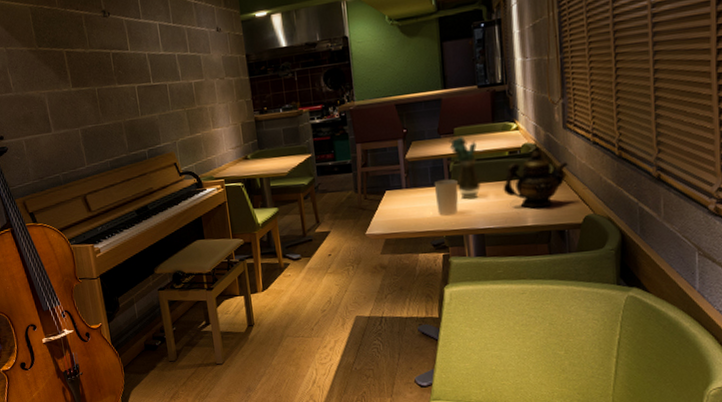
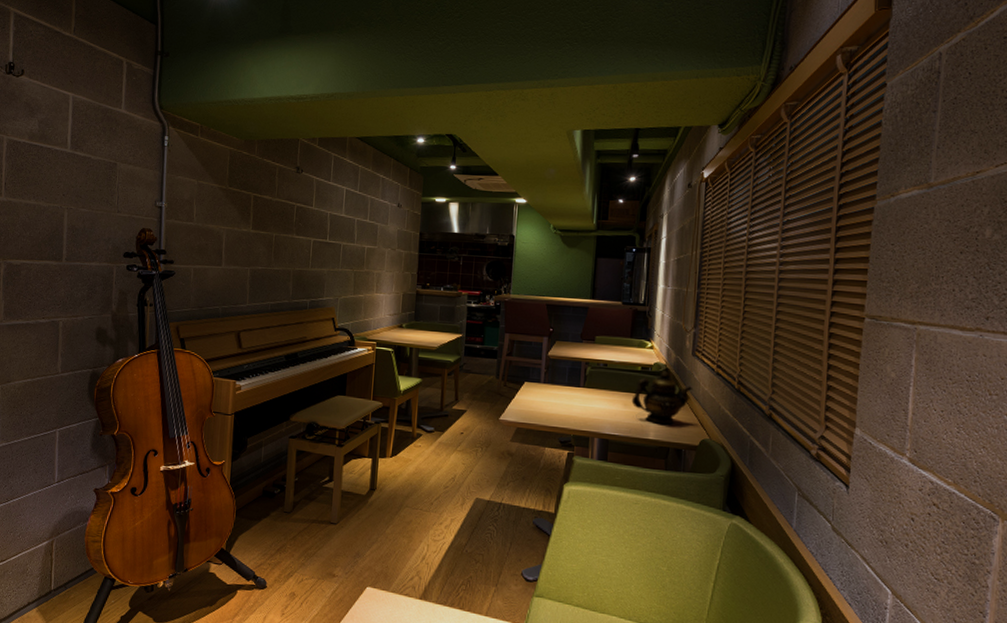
cup: present [434,179,459,216] -> none [569,381,592,416]
vase: present [448,134,481,200] -> none [589,341,614,405]

